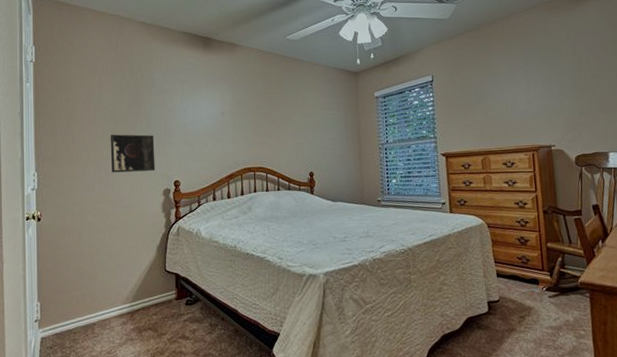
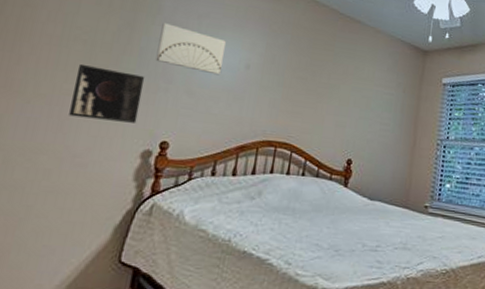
wall art: none [157,92,205,125] -> present [155,23,226,76]

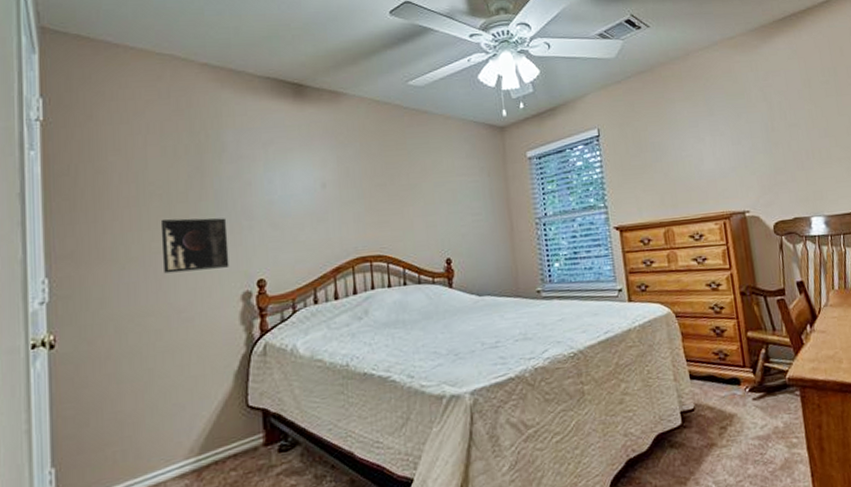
wall art: present [155,23,226,76] -> none [230,159,300,201]

